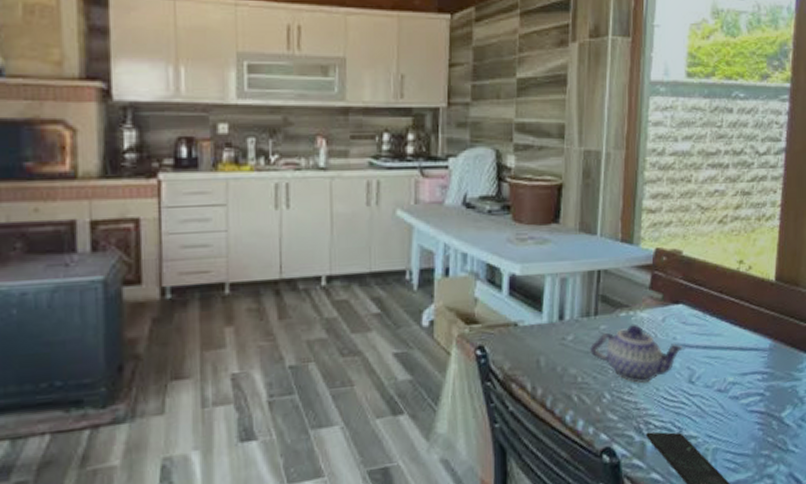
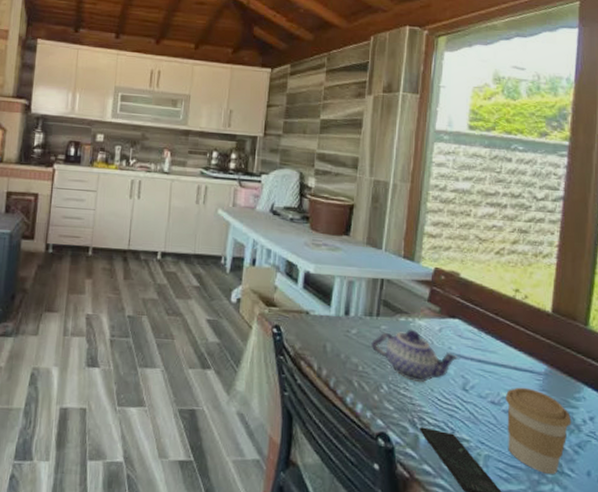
coffee cup: none [731,367,795,455] -> present [505,387,572,474]

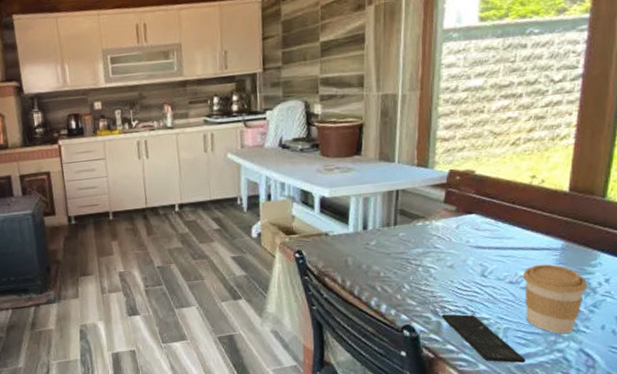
teapot: present [370,329,460,382] -> none [390,231,478,277]

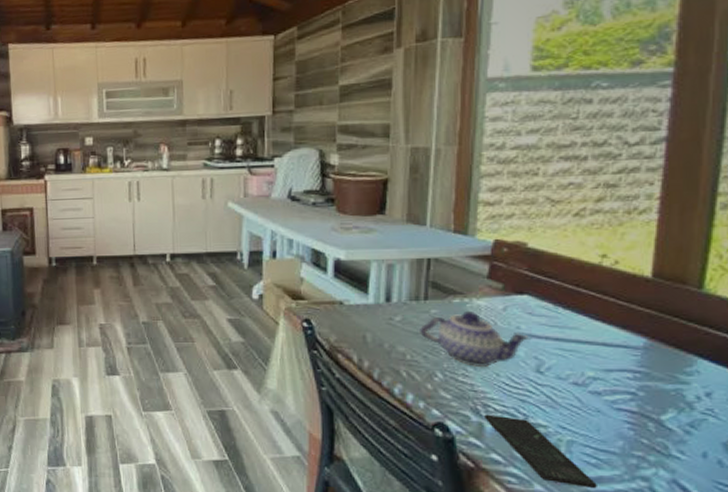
teapot: none [390,231,478,277] -> present [418,310,532,367]
coffee cup: present [522,264,588,334] -> none [591,365,681,457]

